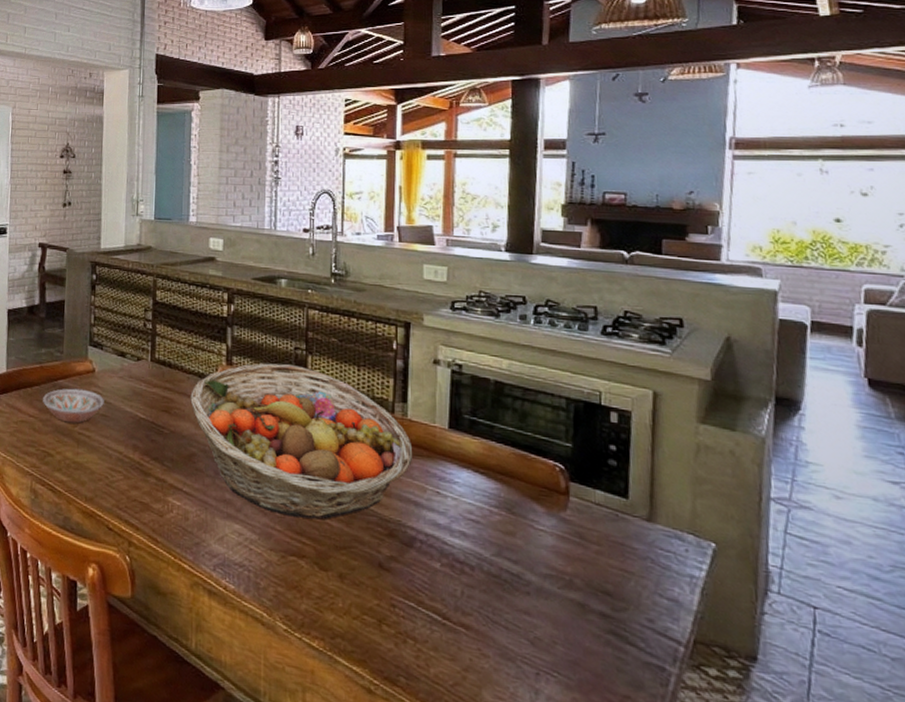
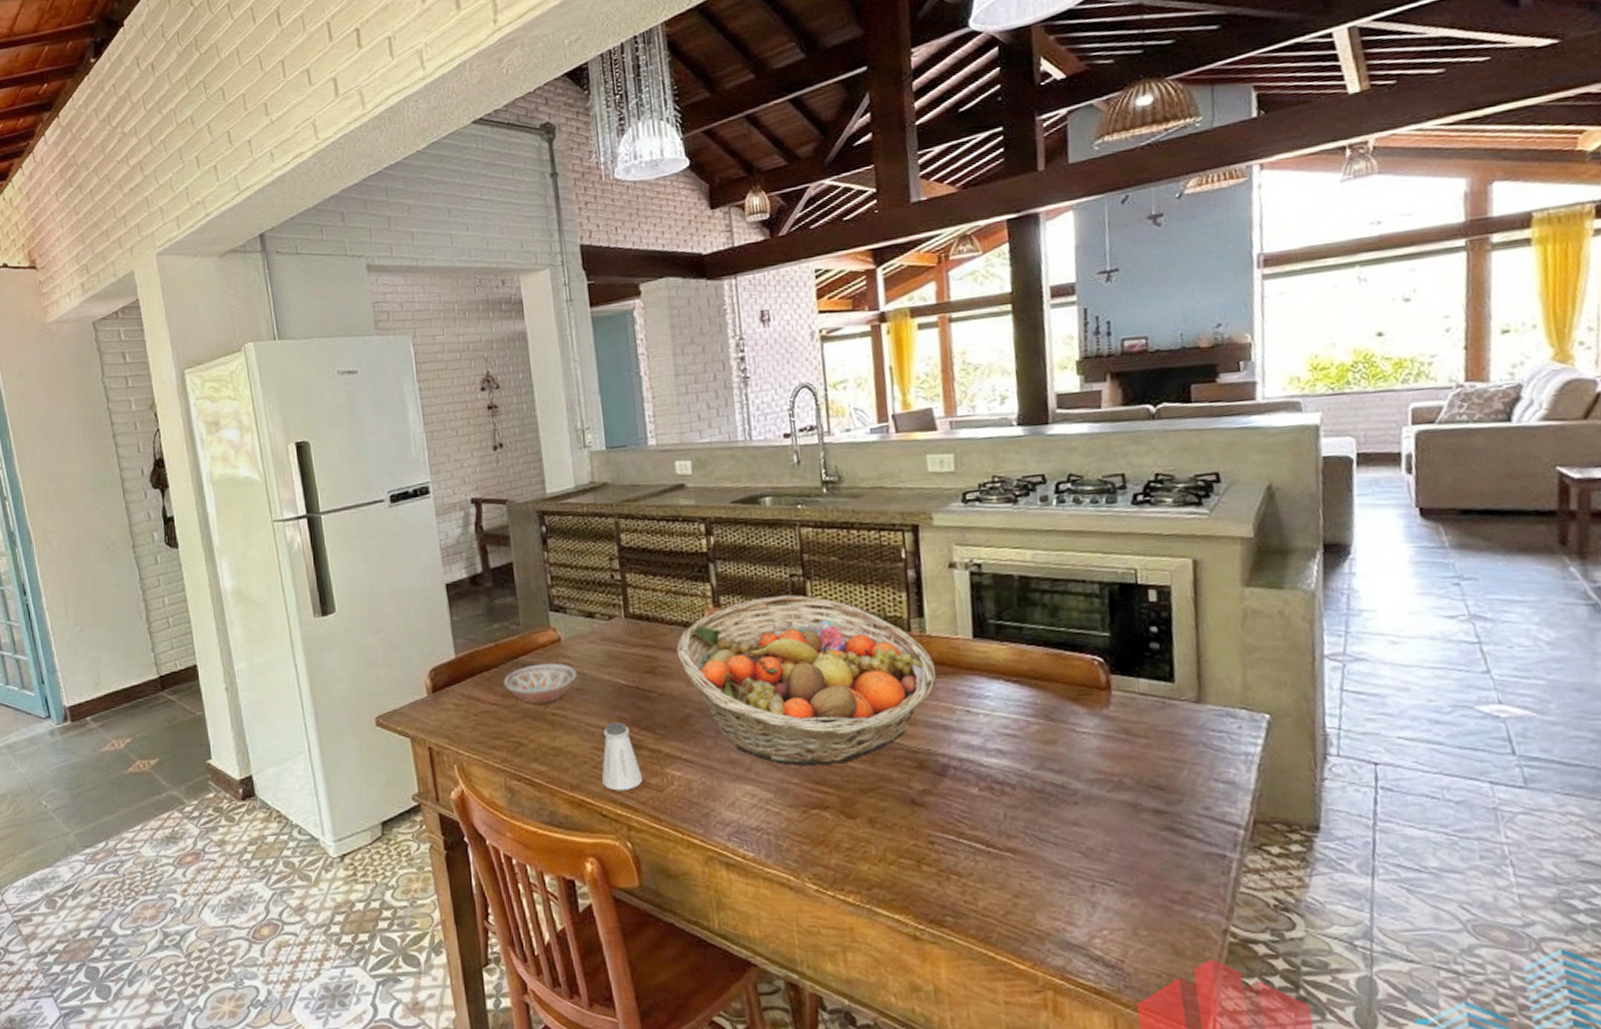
saltshaker: none [112,449,148,511] -> present [601,722,644,791]

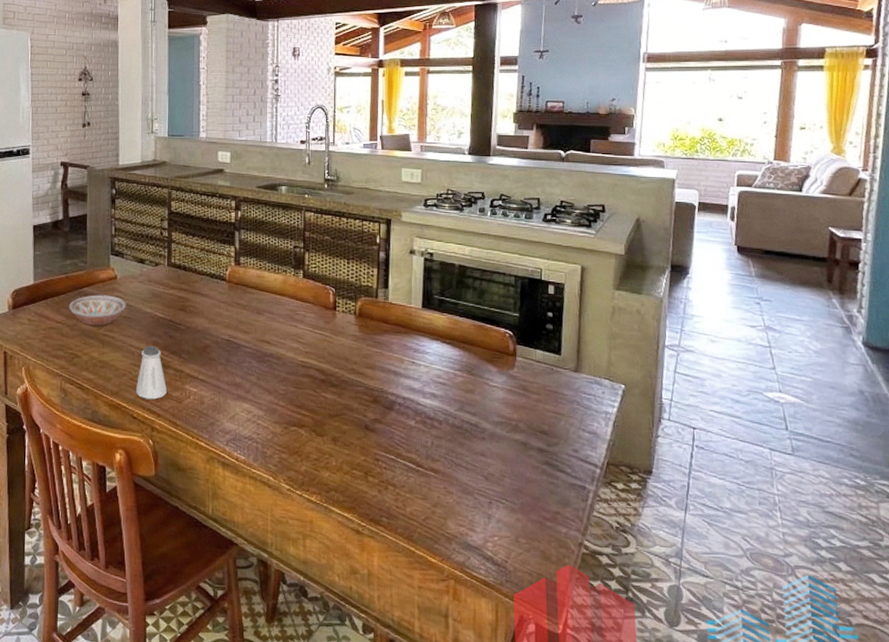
fruit basket: present [676,595,937,766] -> none [204,261,393,394]

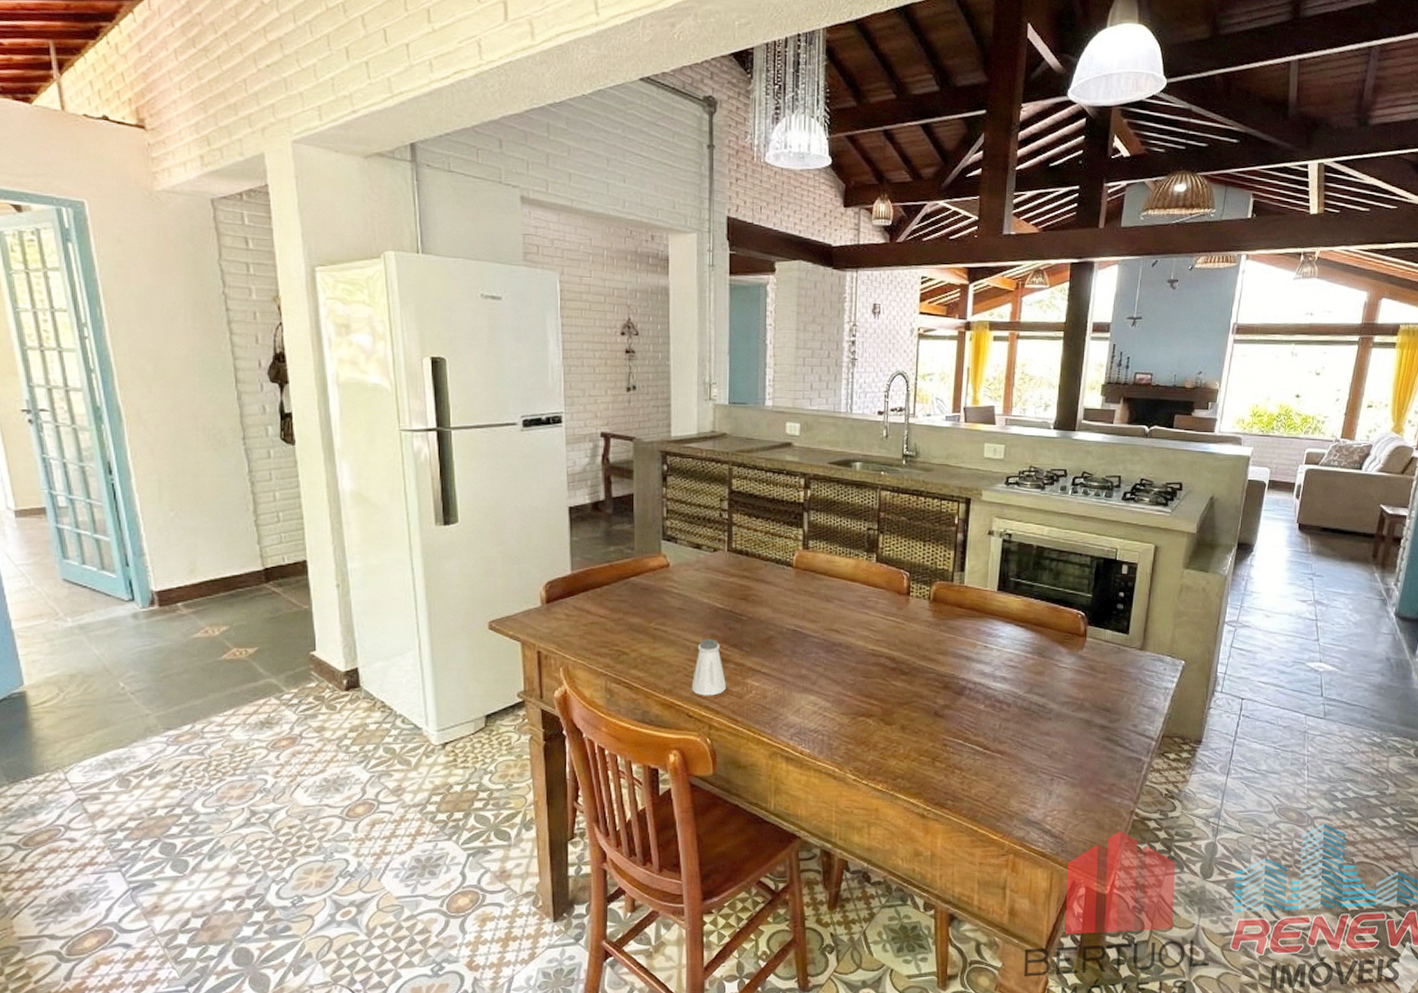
bowl: present [69,294,126,326] -> none [614,585,680,620]

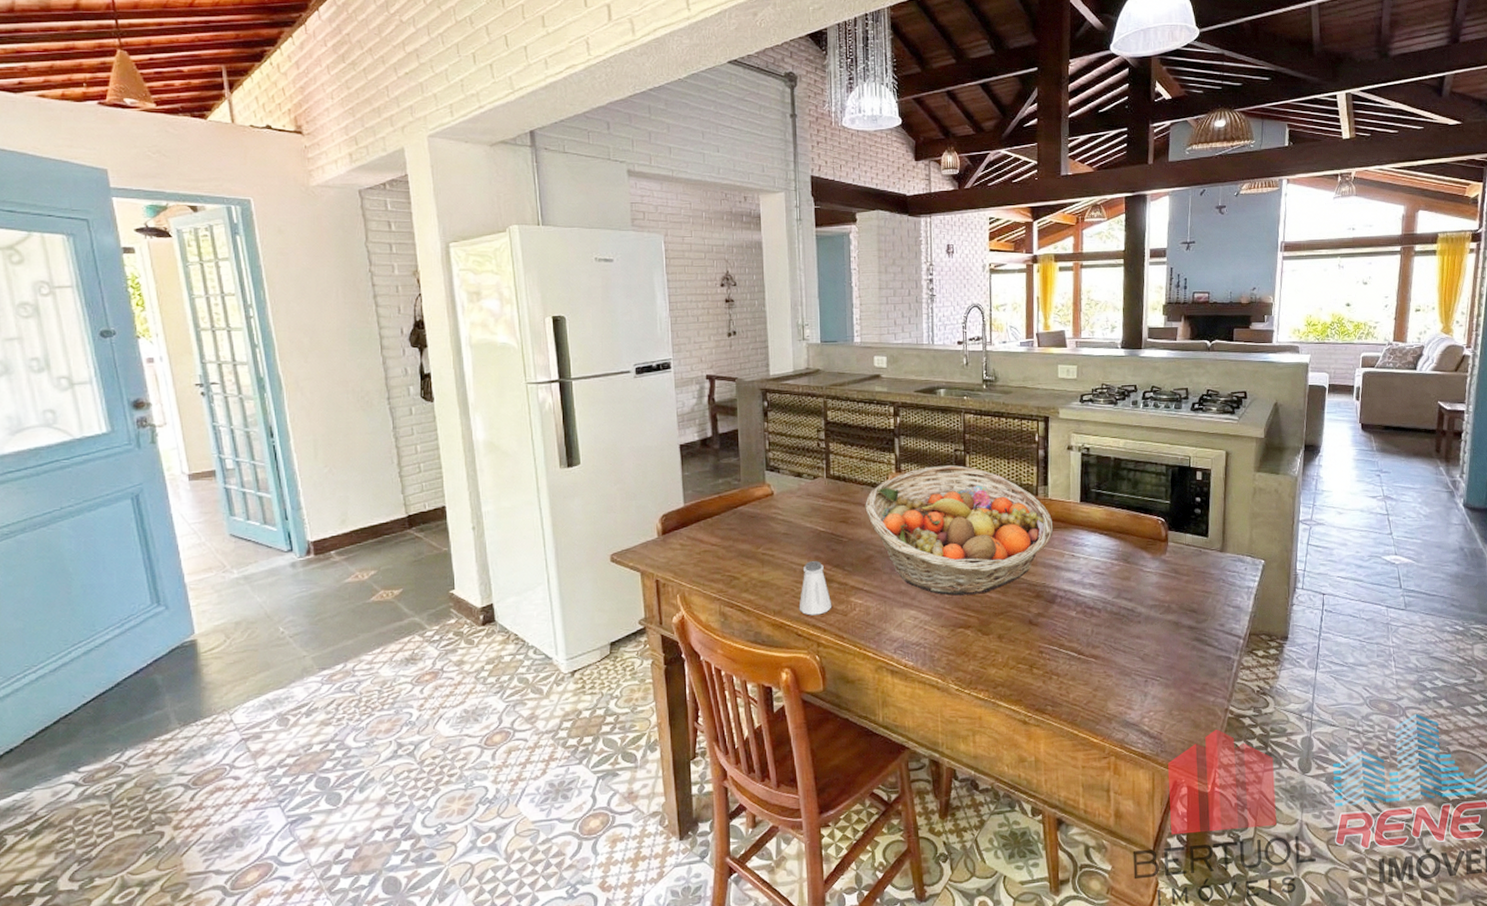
fruit basket: none [768,545,968,682] -> present [865,465,1054,596]

